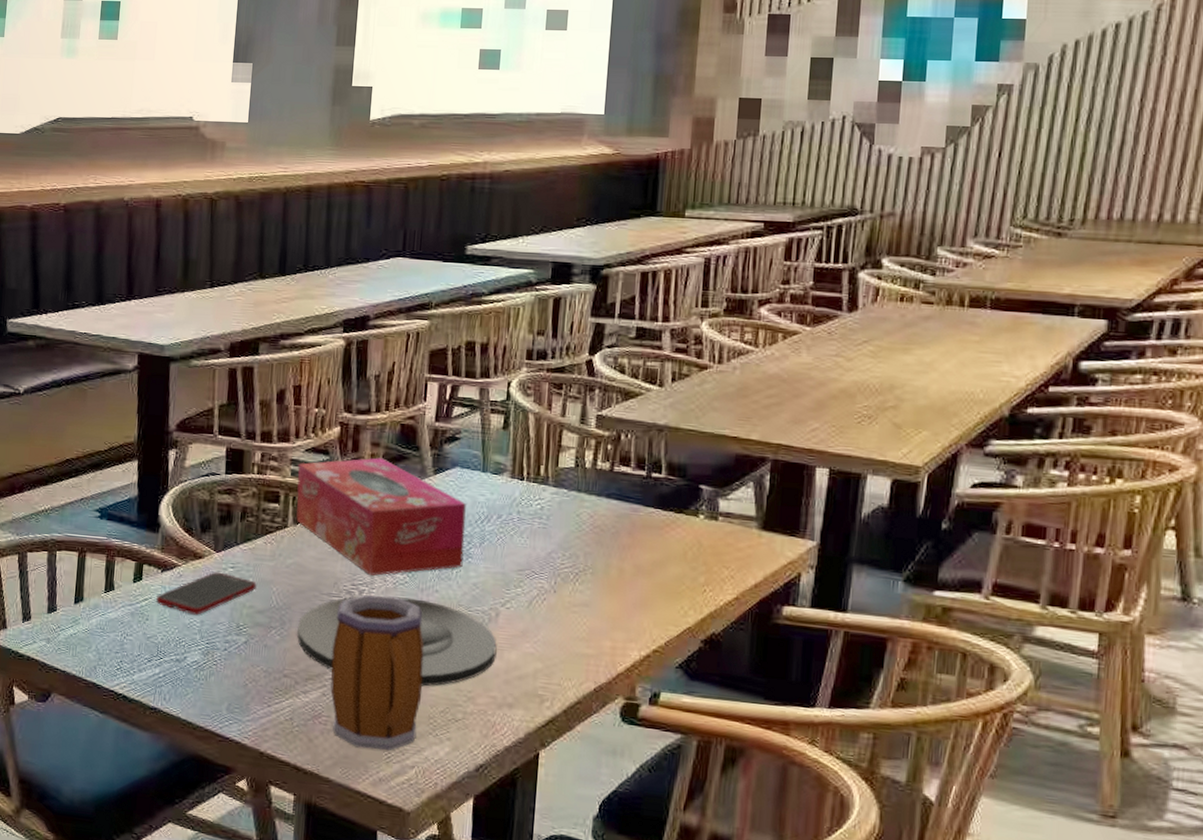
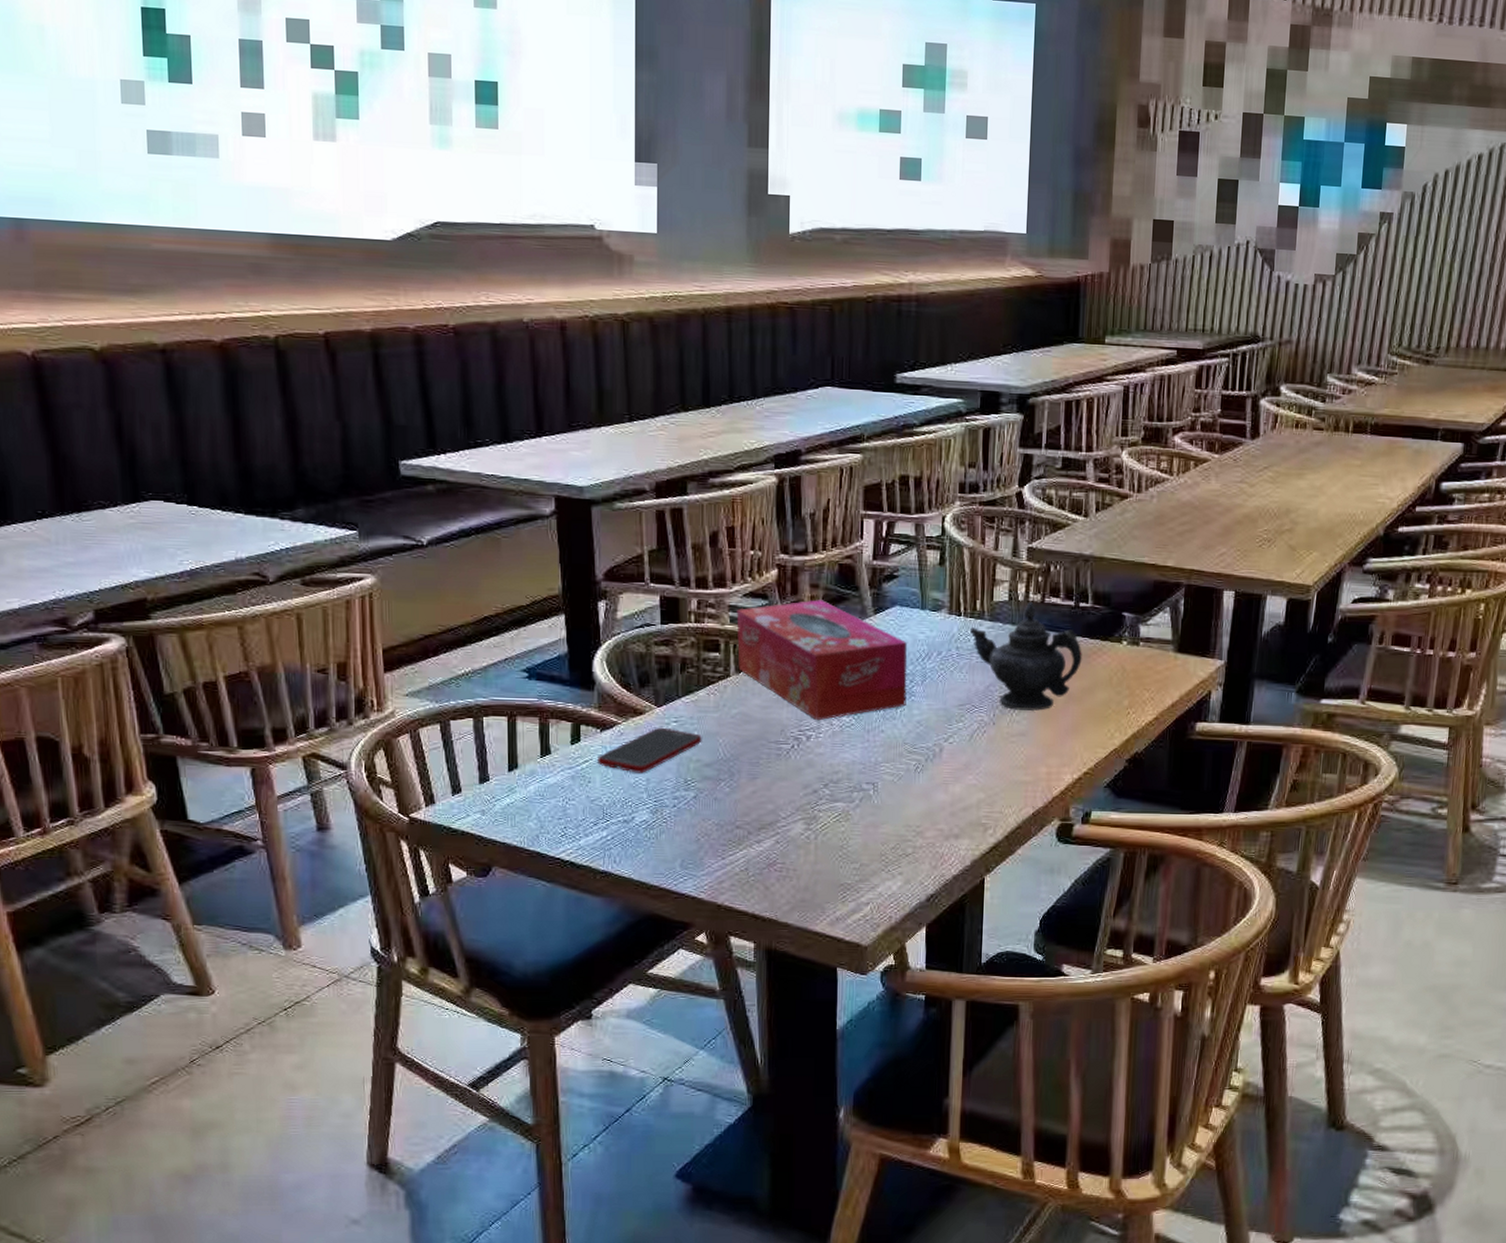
plate: present [297,596,497,687] -> none [747,740,942,825]
mug: present [330,595,424,751] -> none [783,739,873,891]
teapot: none [533,470,655,582] -> present [970,602,1083,712]

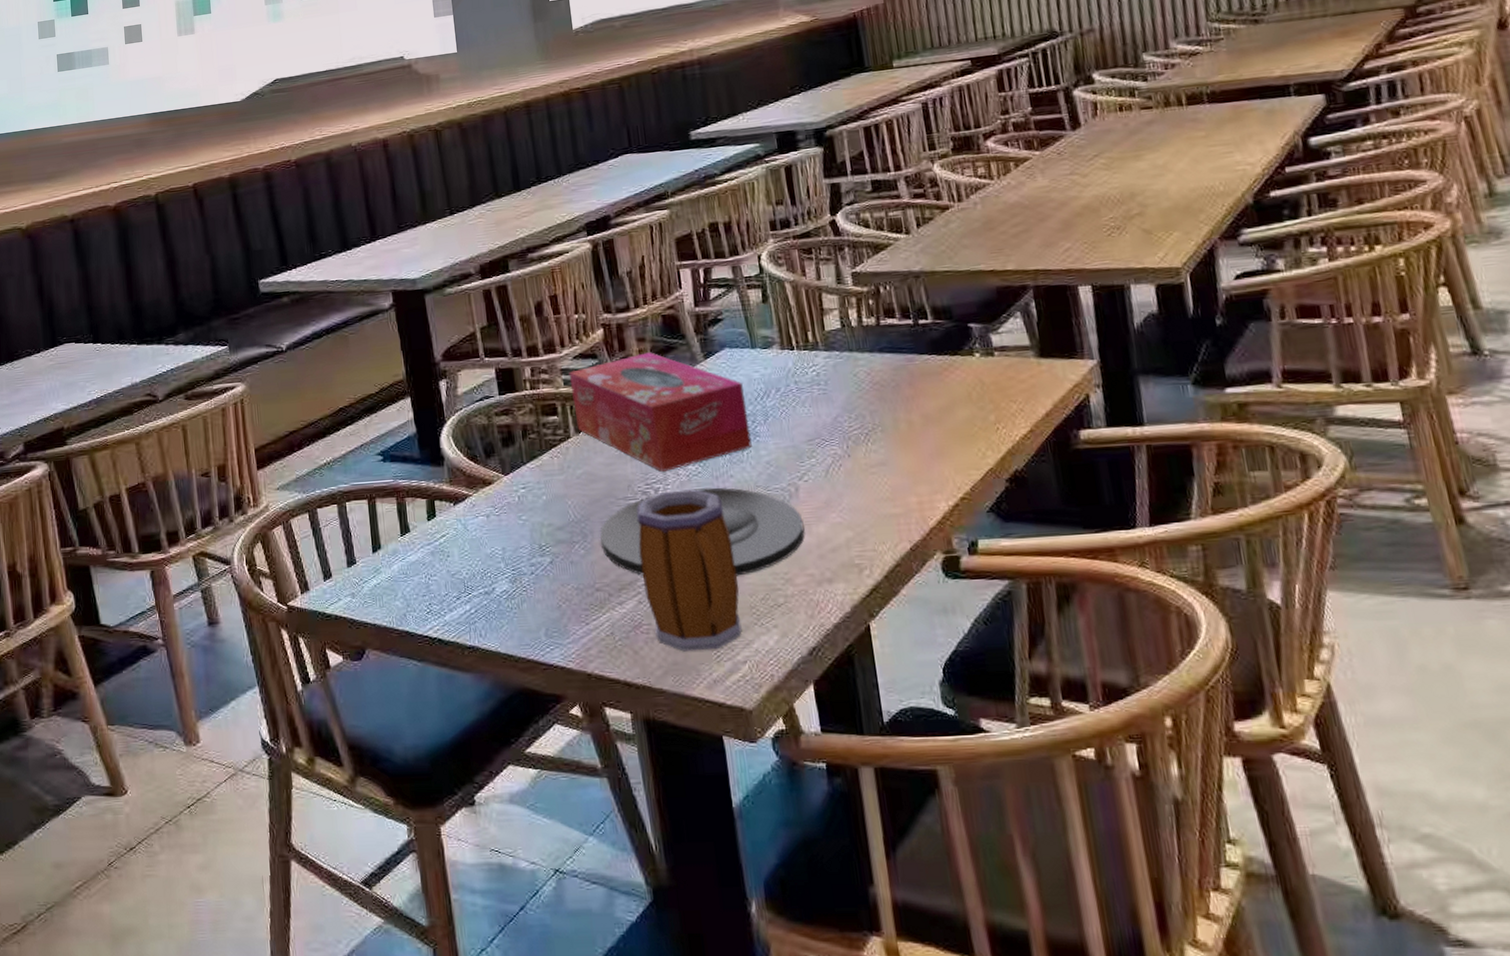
cell phone: present [598,727,702,773] -> none [454,495,551,543]
plate: none [747,740,942,825] -> present [600,487,805,576]
mug: none [783,739,873,891] -> present [636,489,742,652]
teapot: present [970,602,1083,712] -> none [806,326,934,439]

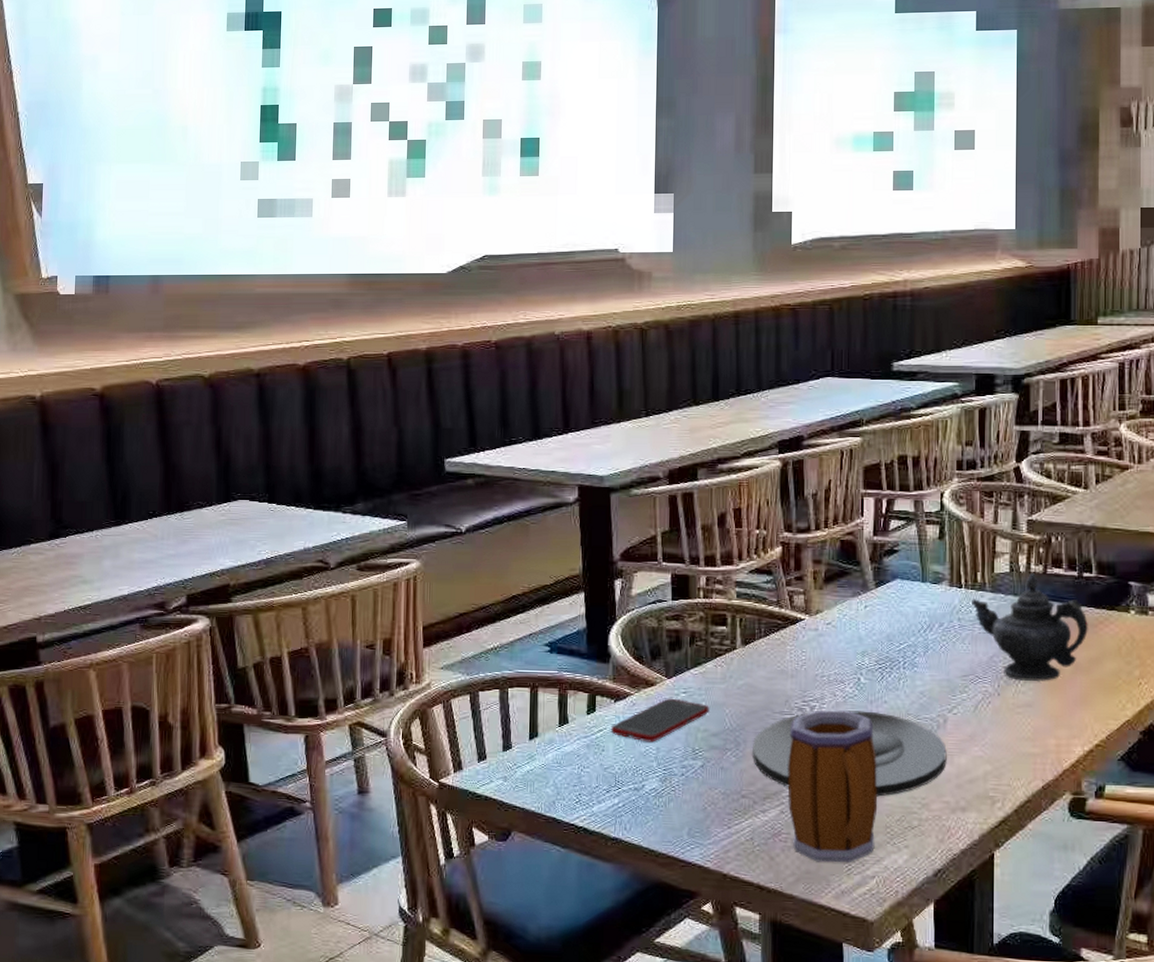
cell phone: none [454,495,551,543] -> present [611,698,709,742]
tissue box: present [569,352,752,472] -> none [742,575,909,691]
teapot: none [806,326,934,439] -> present [972,573,1089,682]

